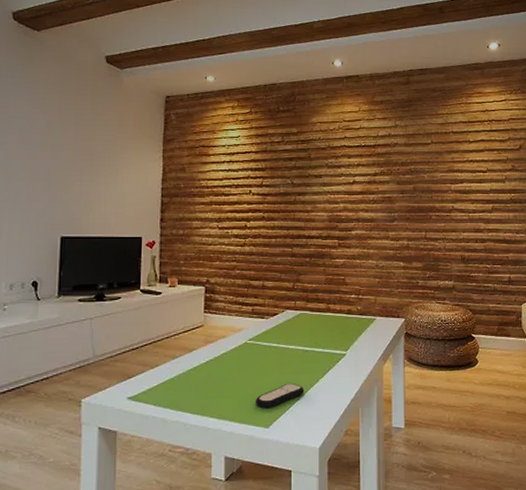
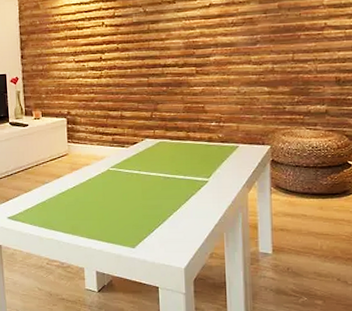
remote control: present [255,382,305,409] -> none [120,207,168,230]

